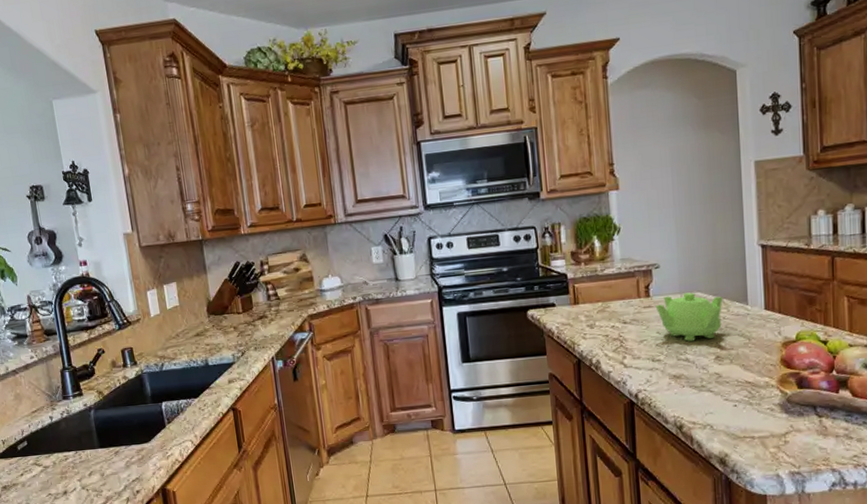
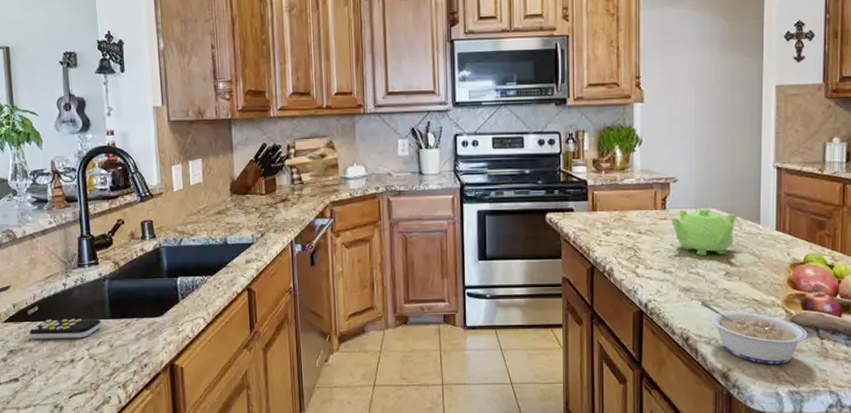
remote control: none [20,449,91,474] -> present [28,318,102,339]
legume: none [691,388,805,447] -> present [699,302,808,365]

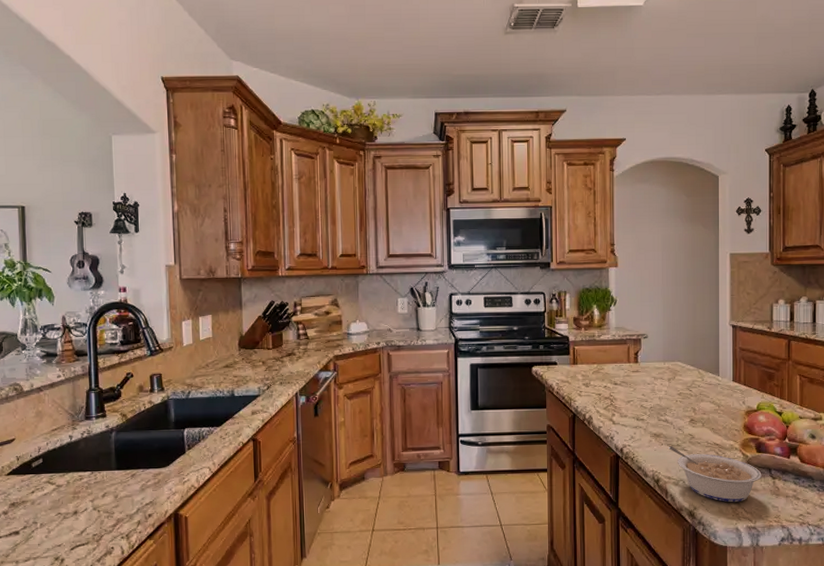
remote control: present [28,318,102,339] -> none [32,470,107,492]
teapot: present [670,208,736,256] -> none [642,361,699,405]

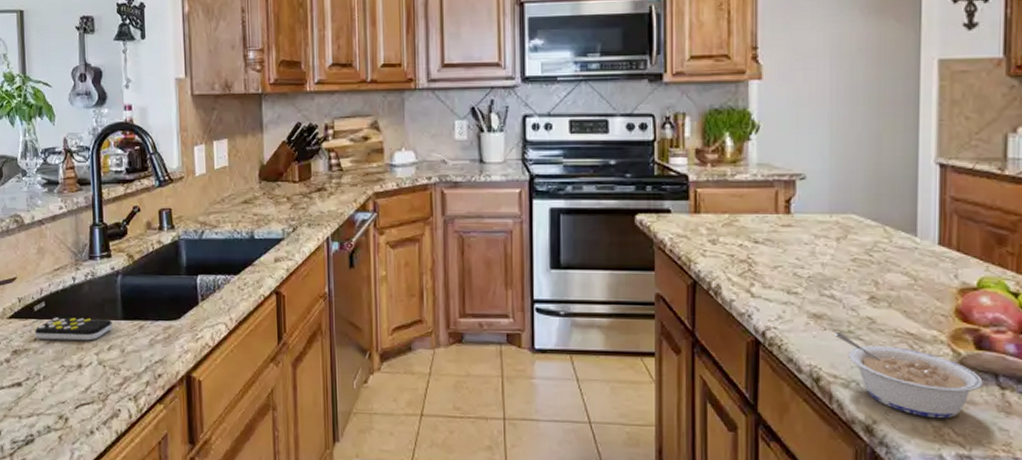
remote control: none [32,470,107,492] -> present [34,317,113,341]

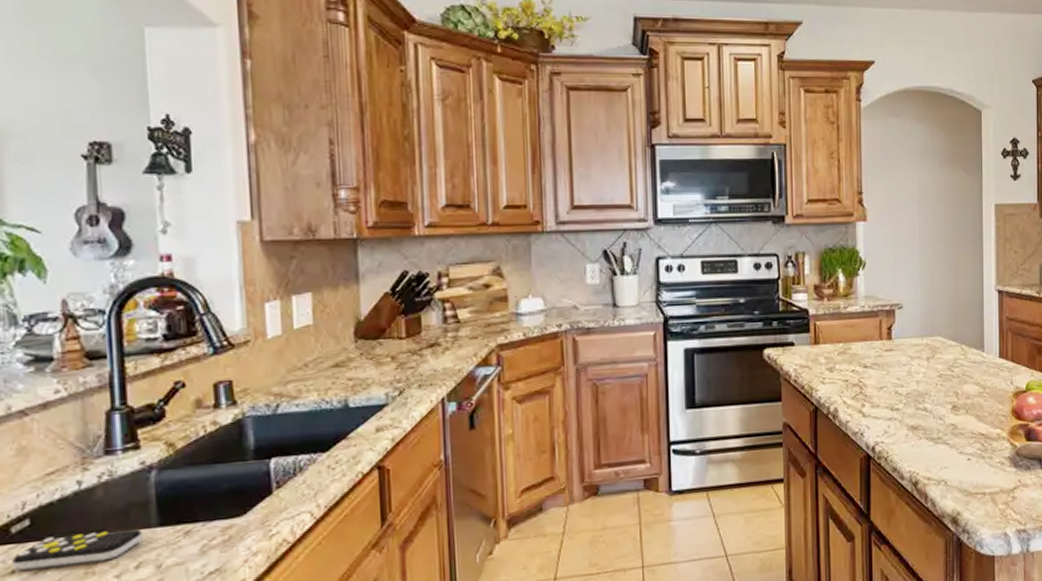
legume: present [834,333,983,419] -> none [928,440,1032,503]

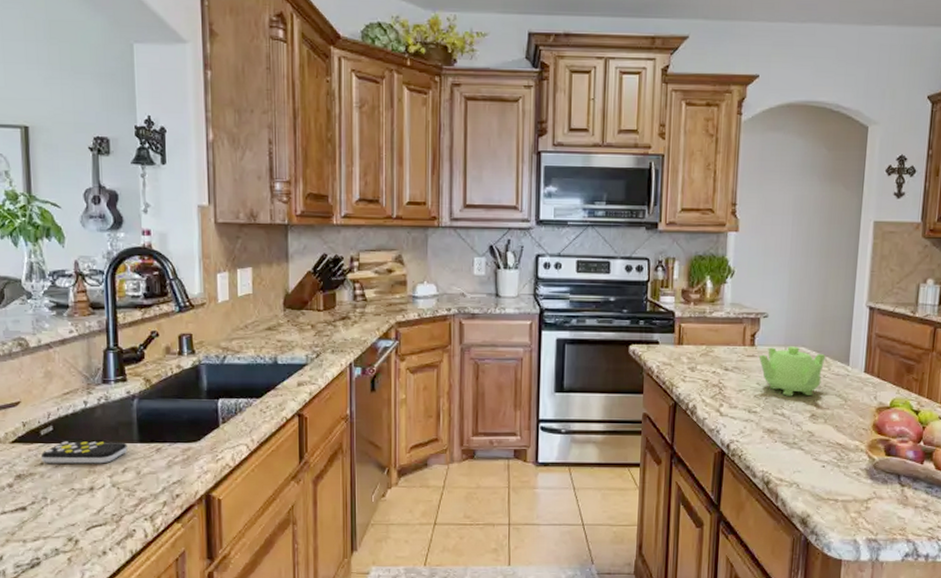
teapot: none [896,336,961,389] -> present [758,346,826,396]

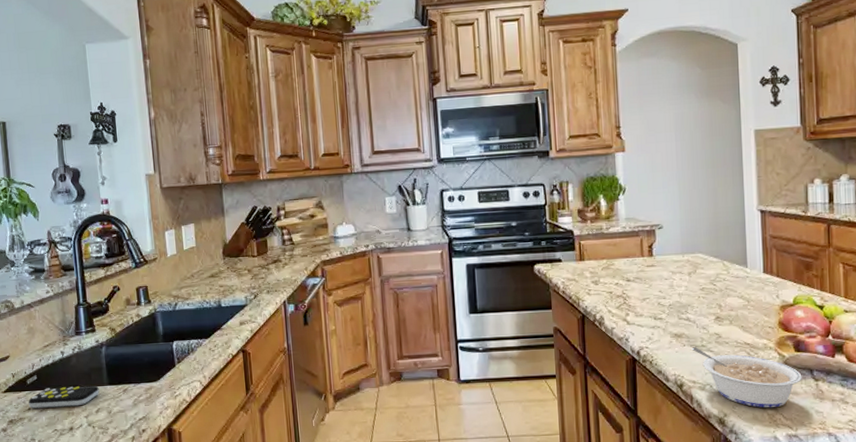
teapot: present [758,346,826,396] -> none [658,253,723,301]
legume: none [783,444,889,511] -> present [691,347,802,408]

